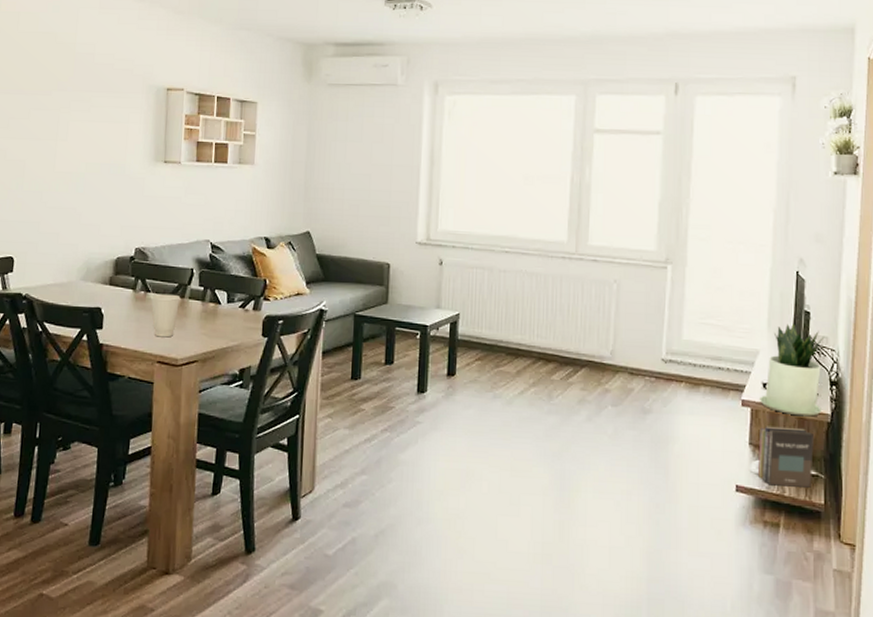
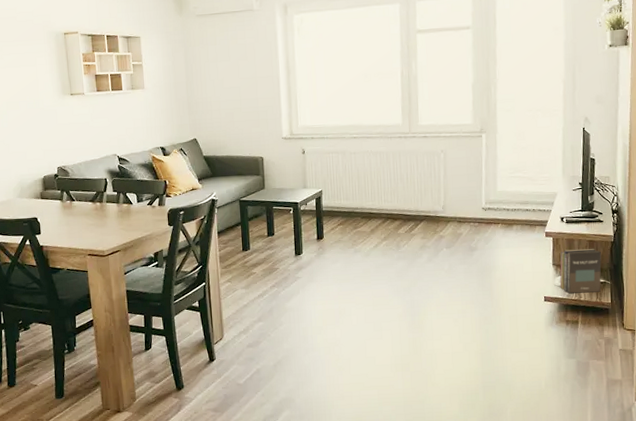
cup: present [150,293,181,338] -> none [75,200,100,236]
planter: present [760,323,825,417] -> none [559,169,607,240]

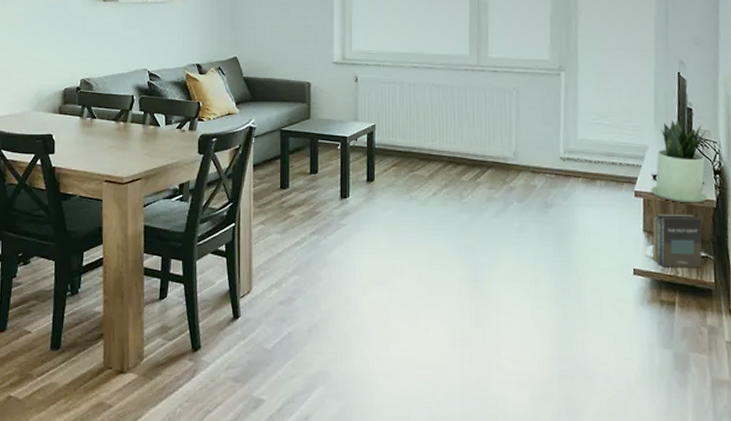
planter: none [559,169,607,240] -> present [651,119,709,204]

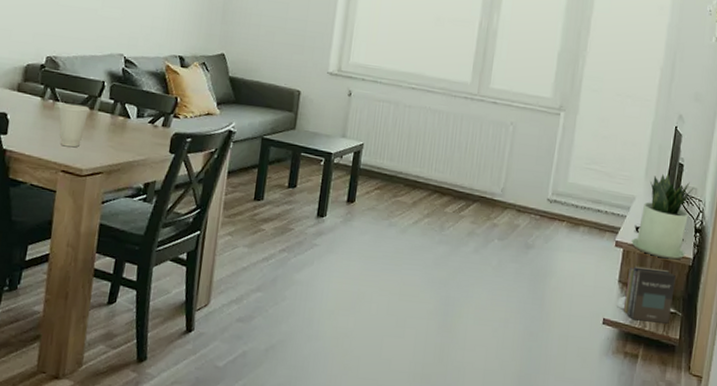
cup: none [96,119,124,159] -> present [58,103,90,148]

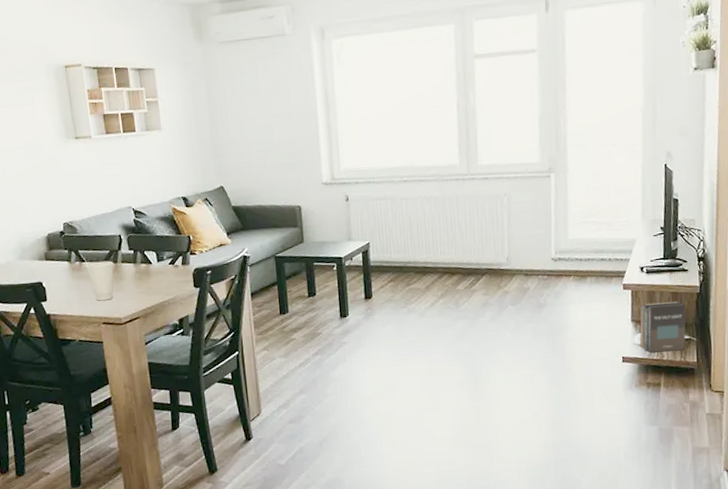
planter: present [631,173,694,260] -> none [638,211,693,292]

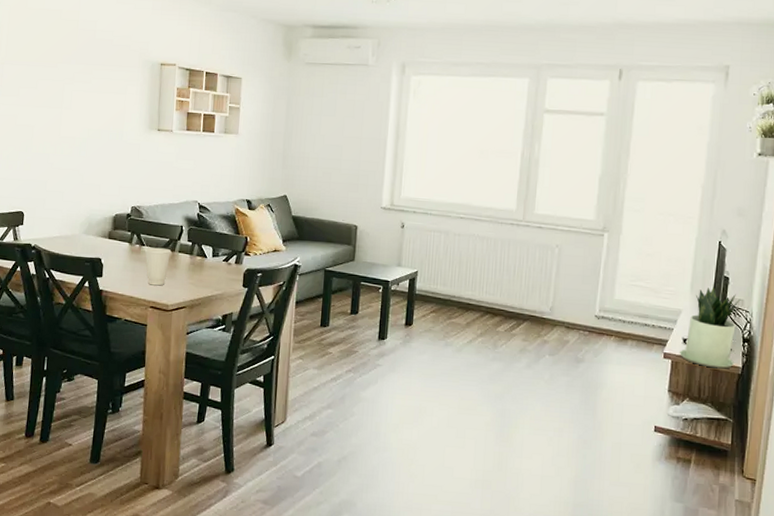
planter: none [638,211,693,292] -> present [680,287,741,369]
books: present [639,301,686,353] -> none [674,376,725,430]

